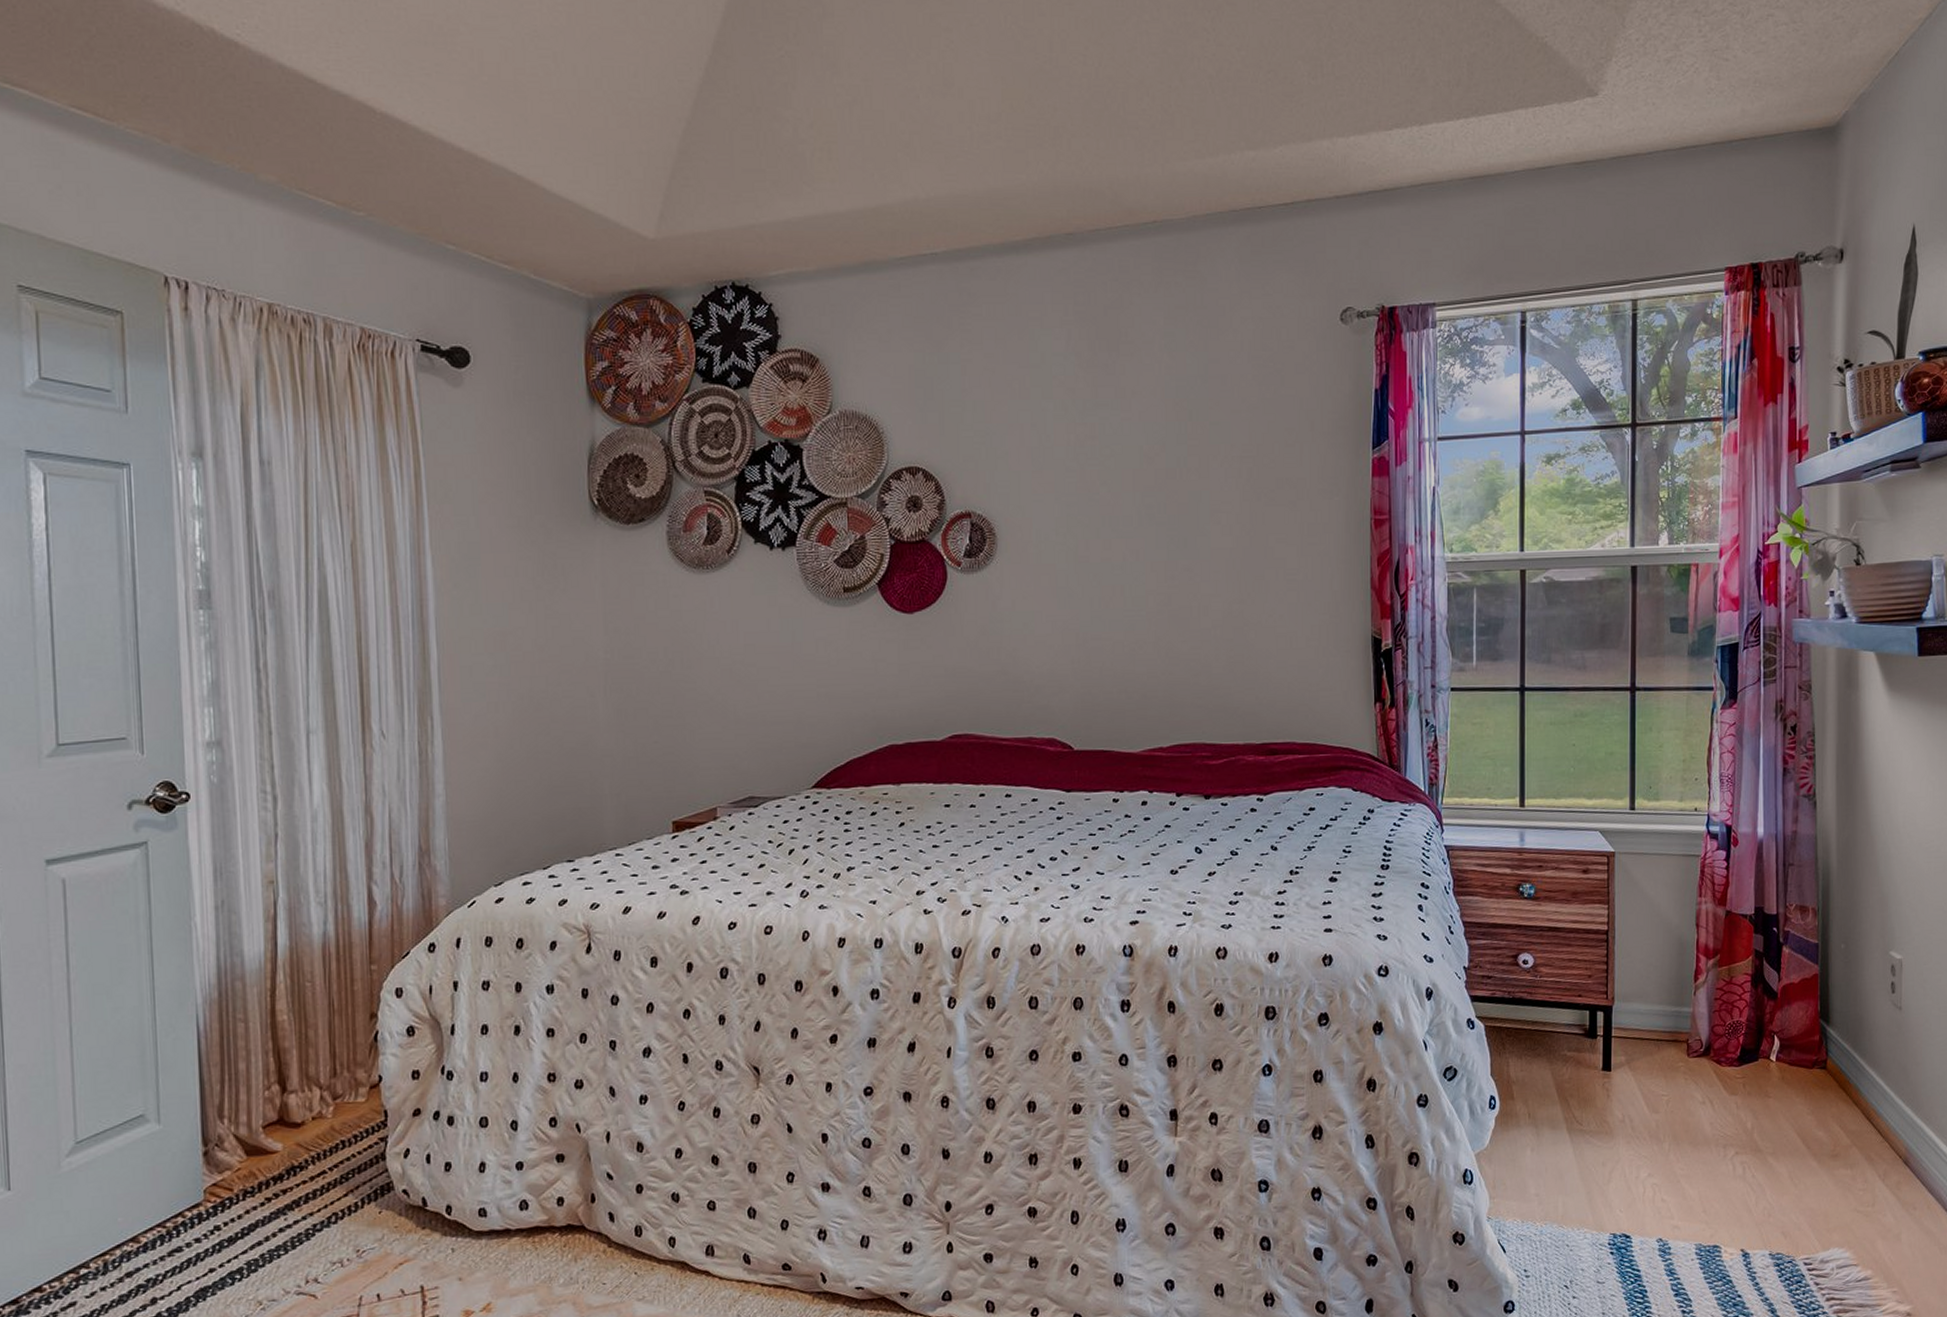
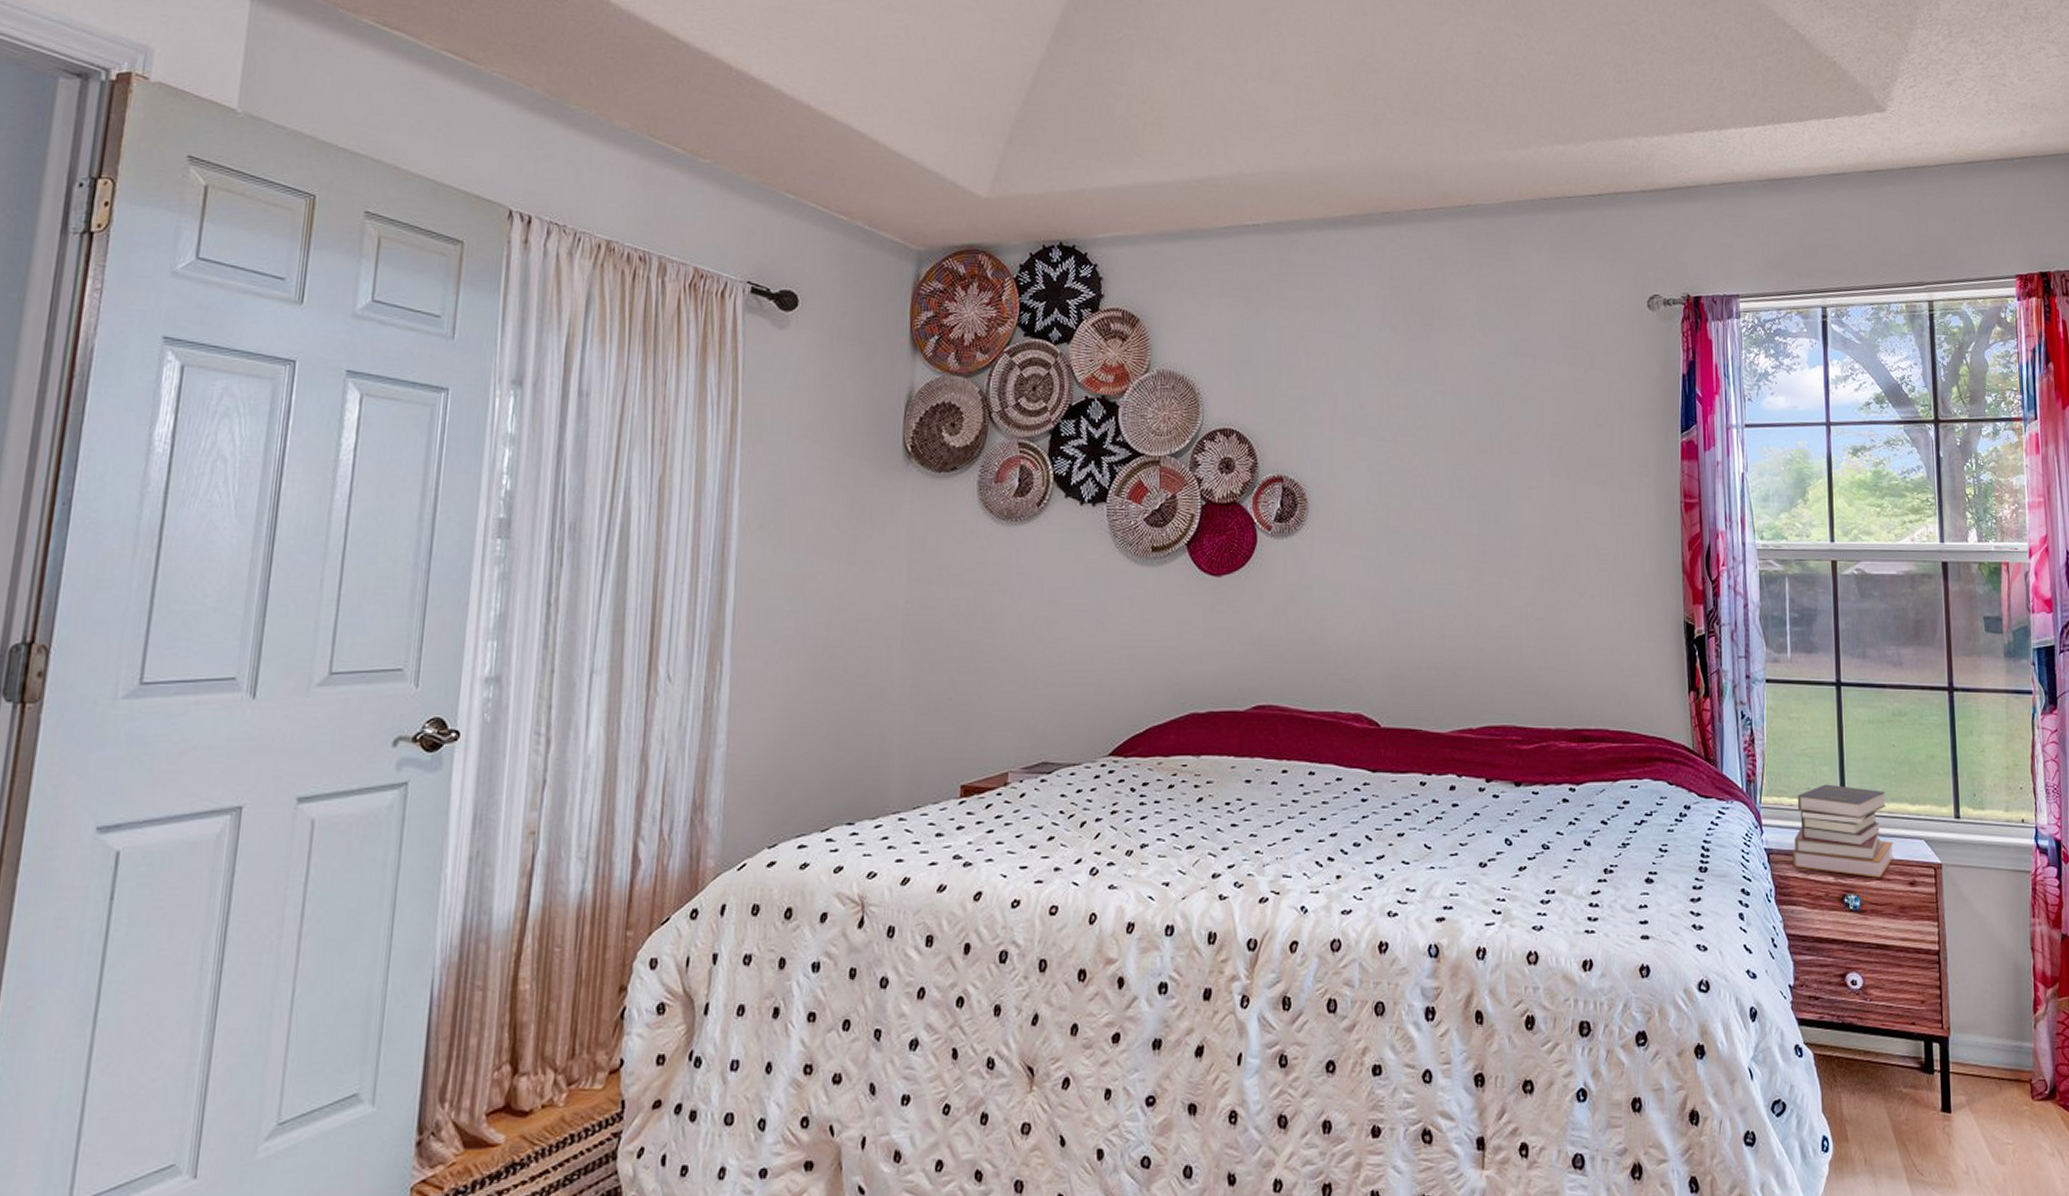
books: none [1471,783,1569,868] -> present [1792,784,1894,878]

